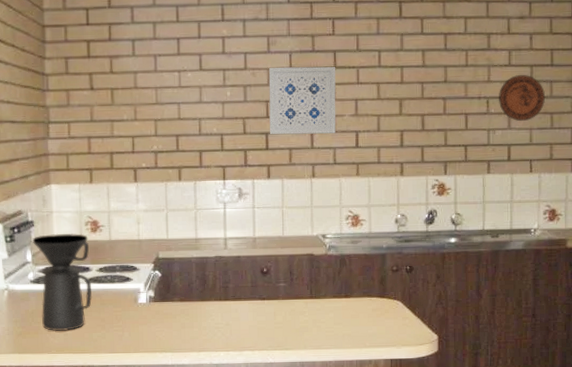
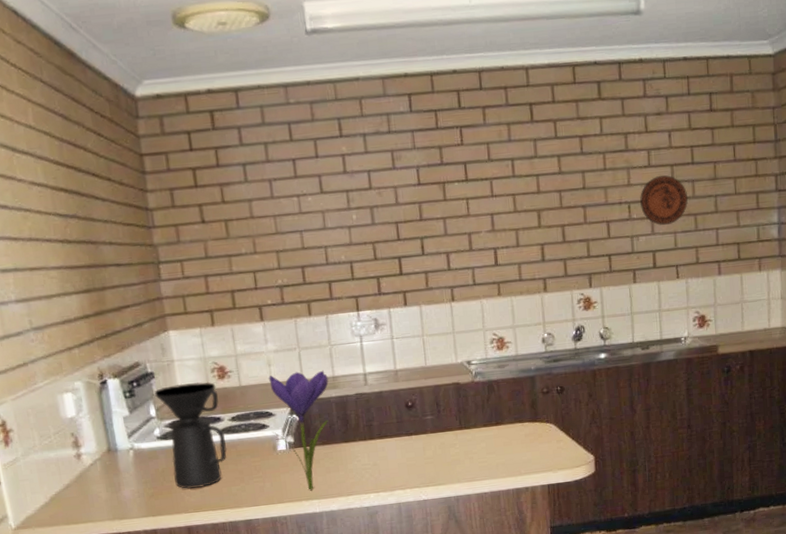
flower: none [135,231,191,343] -> present [269,370,329,490]
wall art: present [268,66,336,135] -> none [395,179,473,259]

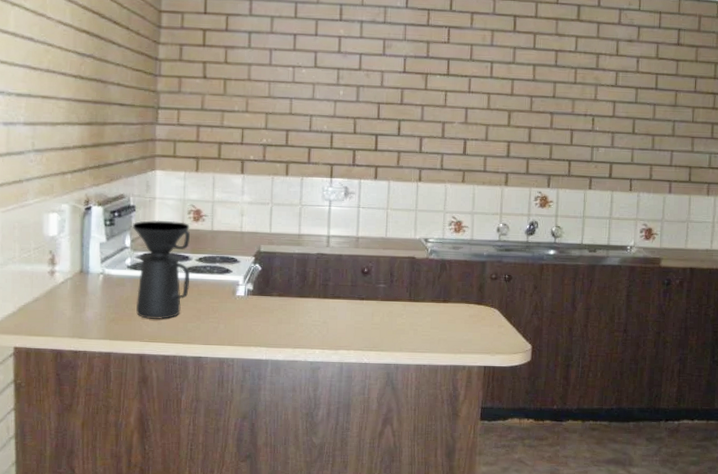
flower: present [269,370,329,490] -> none [234,225,294,337]
decorative plate: present [640,175,688,226] -> none [604,96,648,141]

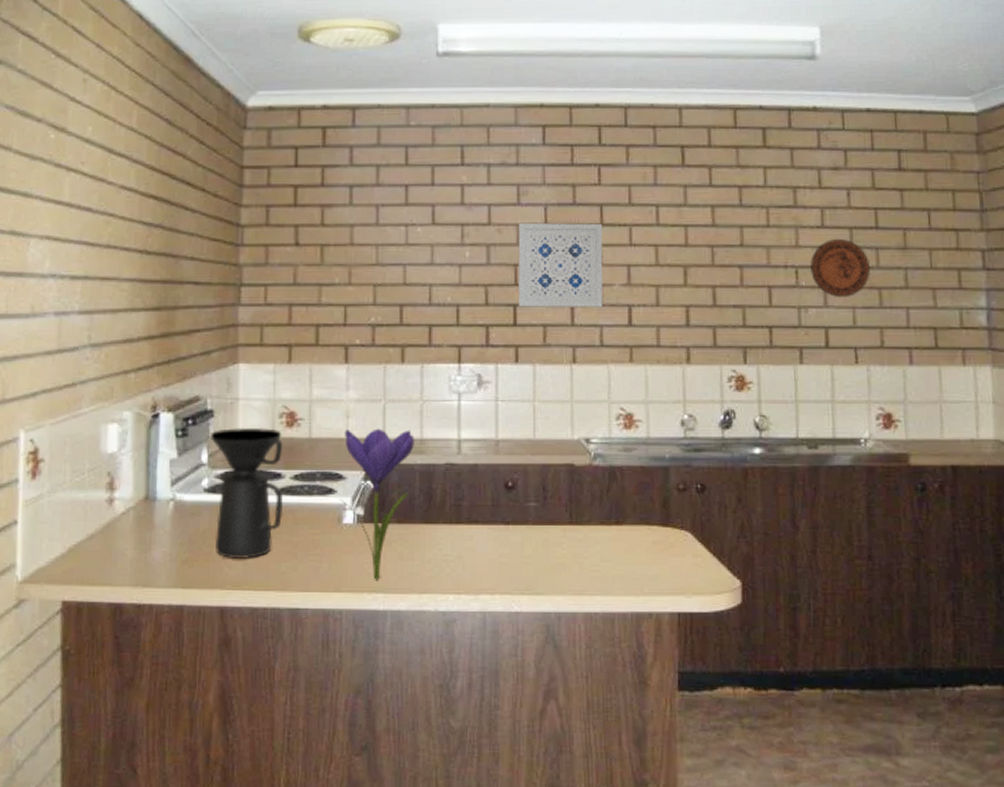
flower: none [234,225,294,337] -> present [340,428,414,580]
wall art: none [379,70,448,139] -> present [517,222,603,307]
decorative plate: none [604,96,648,141] -> present [810,239,870,298]

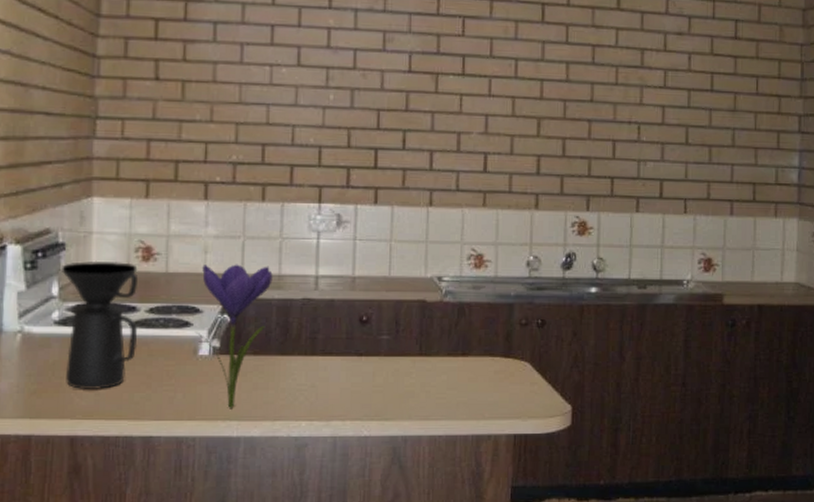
wall art: present [517,222,603,307] -> none [379,68,463,153]
decorative plate: present [810,239,870,298] -> none [651,99,703,154]

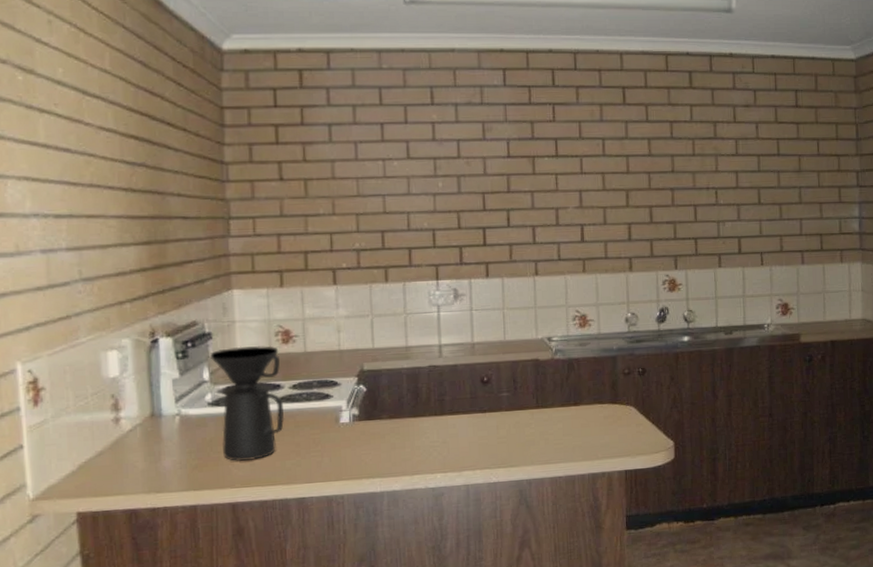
flower: present [196,264,273,408] -> none [336,339,401,467]

